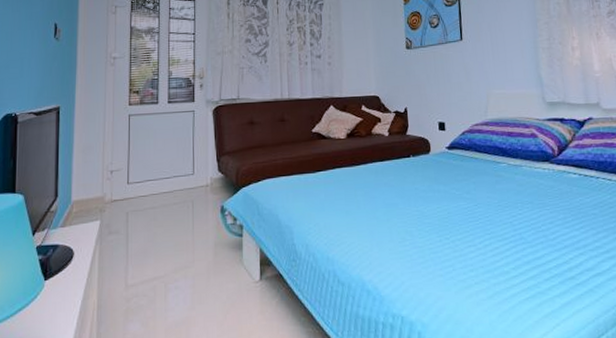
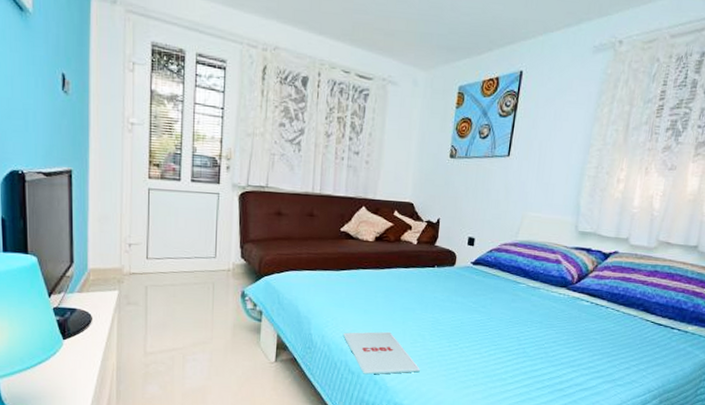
magazine: none [327,232,414,284] -> present [342,331,420,375]

